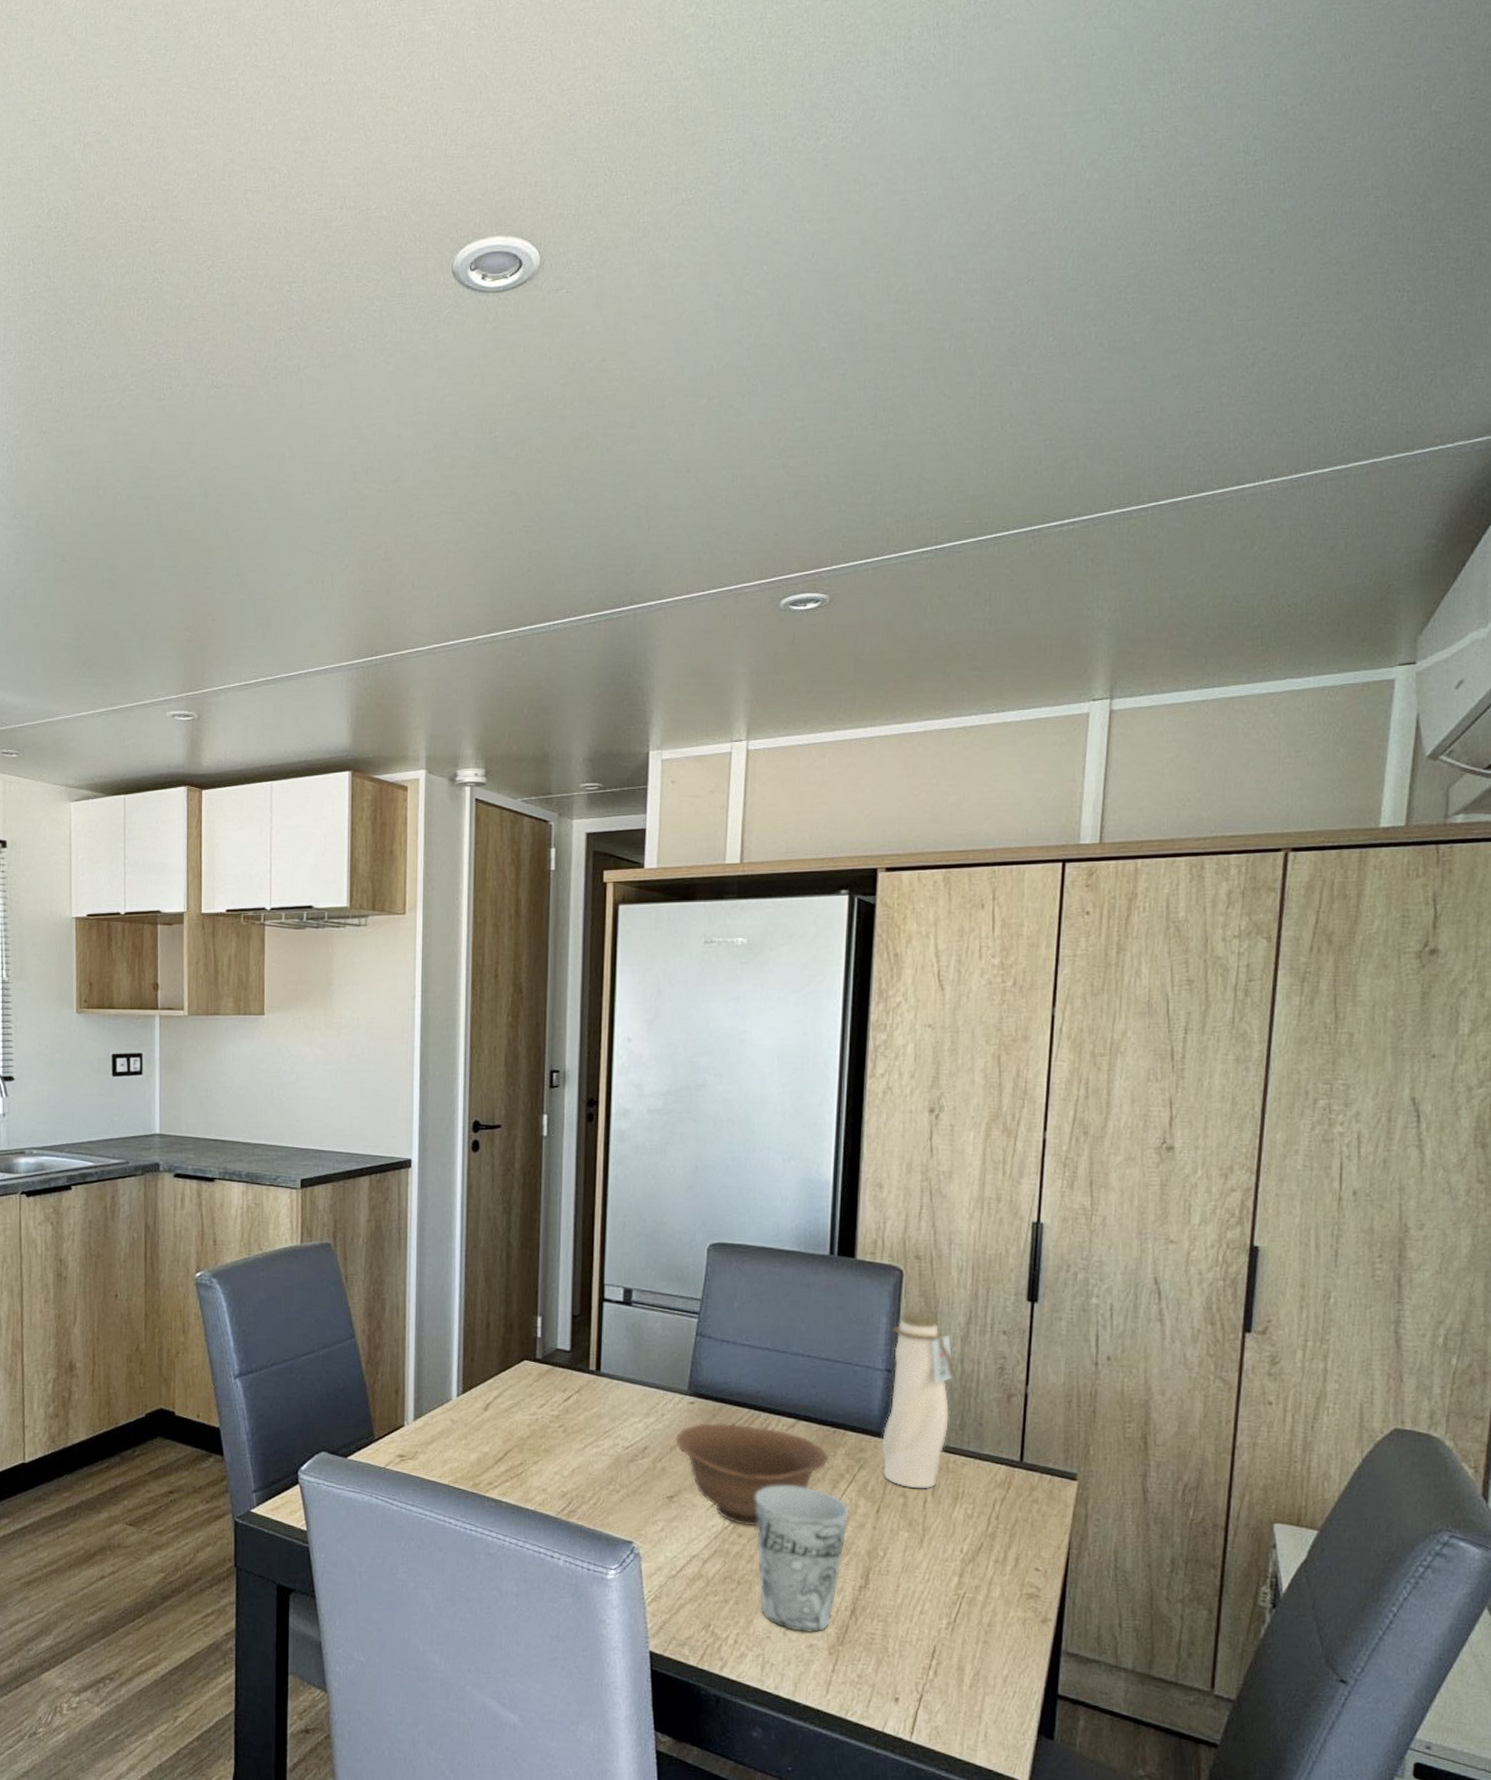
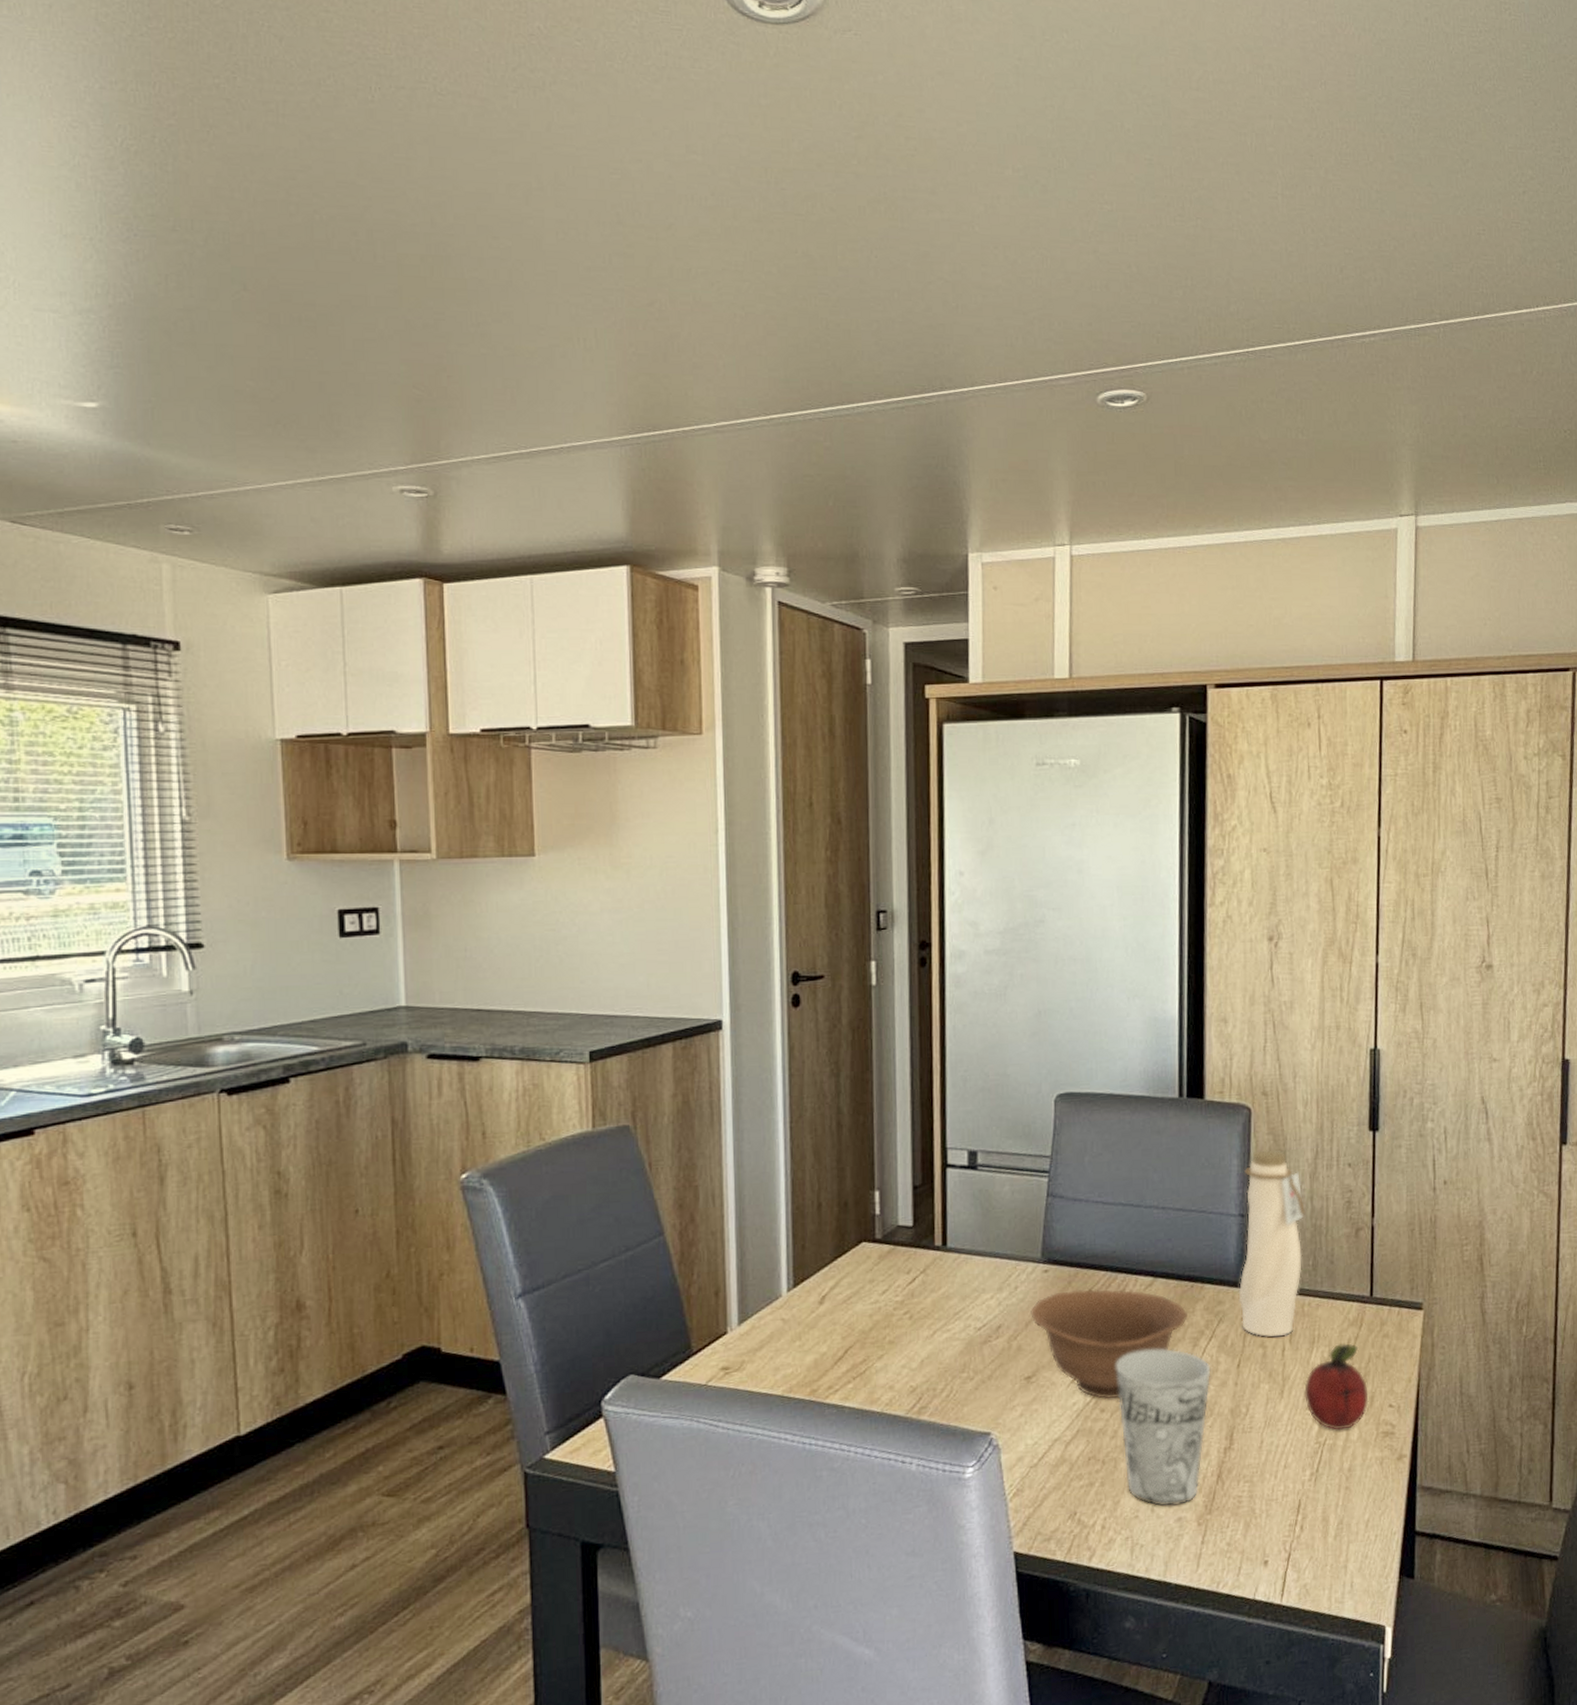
fruit: none [944,1503,1013,1586] -> present [1303,1343,1369,1431]

